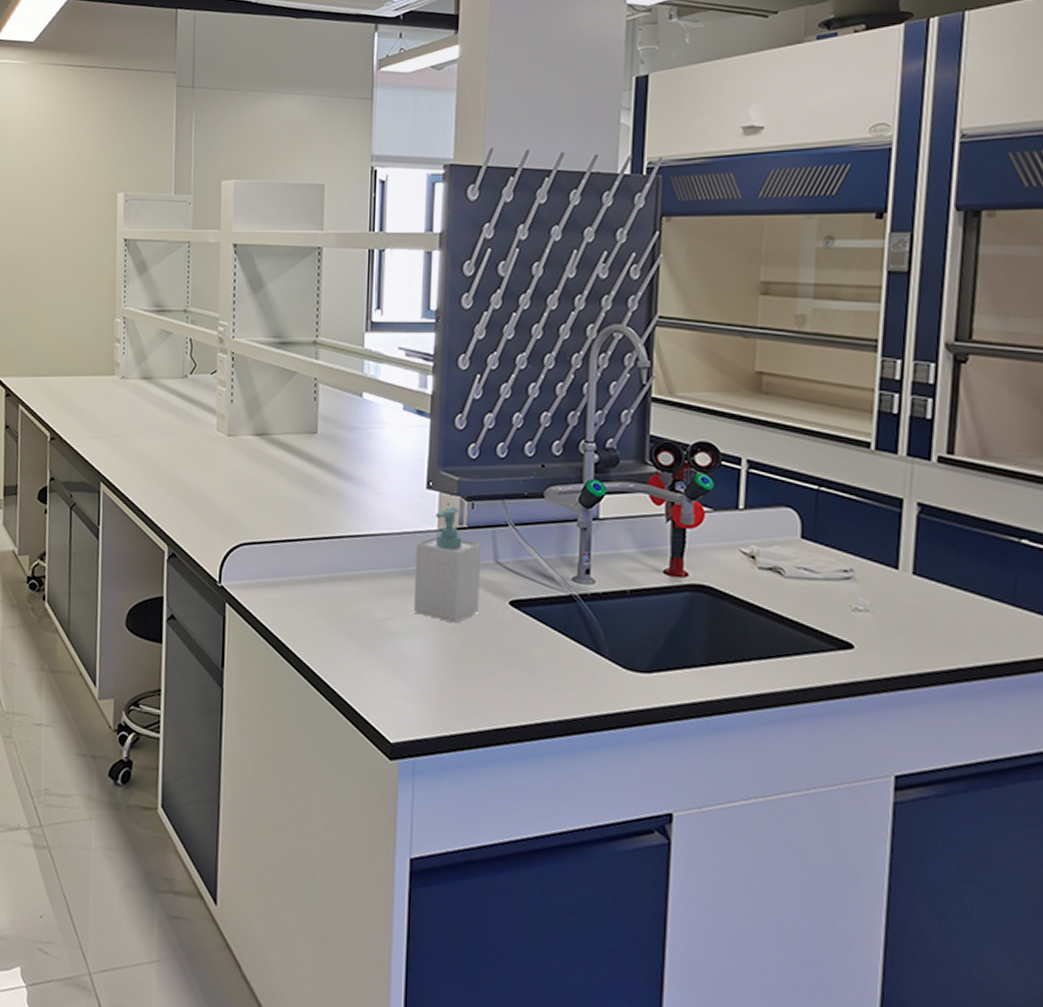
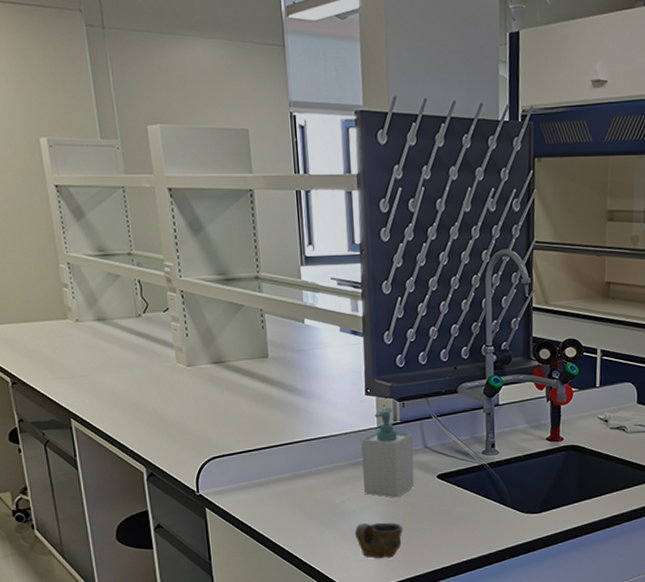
cup: none [397,649,460,702] -> present [354,522,403,559]

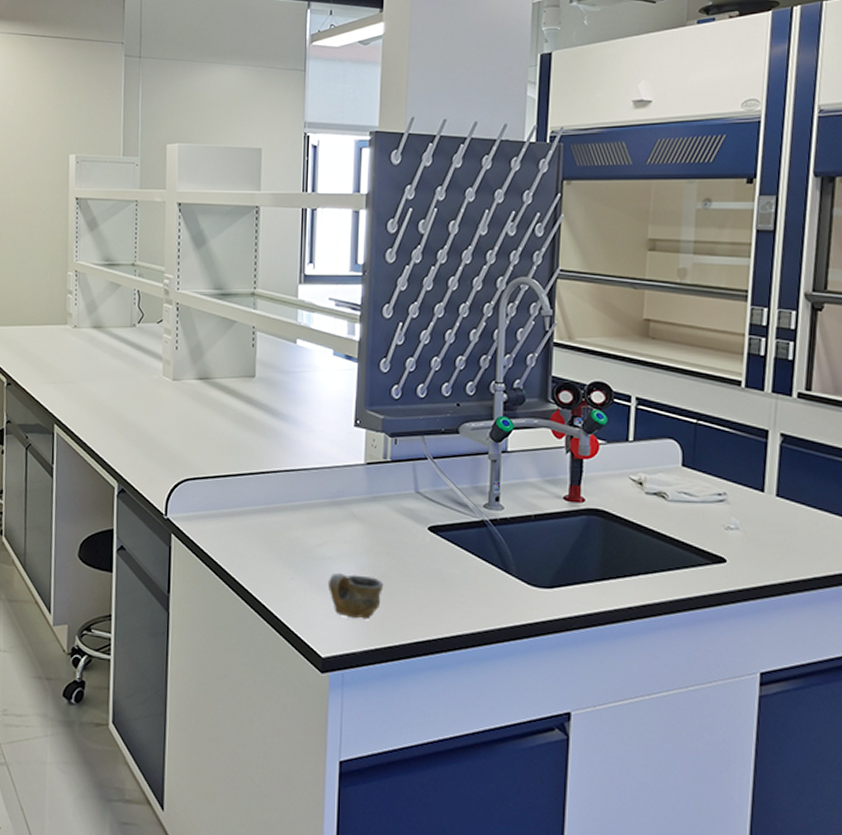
soap bottle: present [361,407,415,498] -> none [342,442,403,548]

